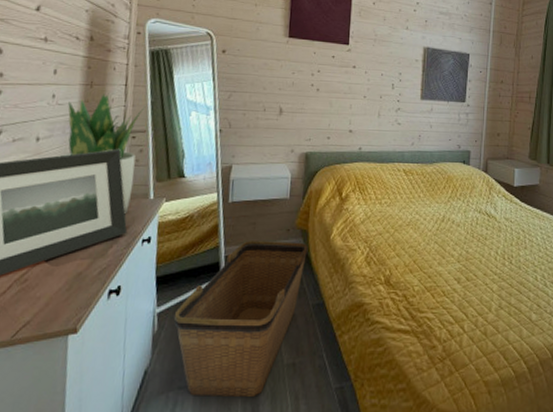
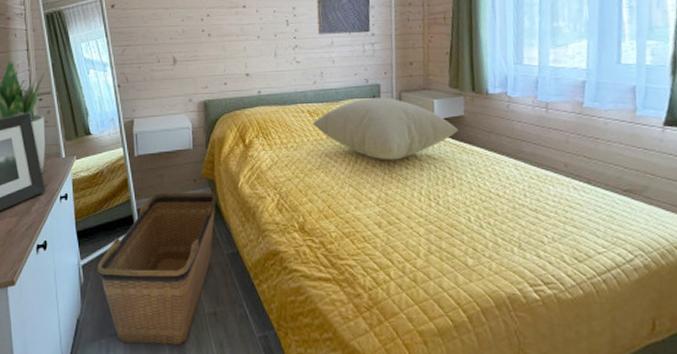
cushion: none [406,162,533,221] -> present [311,97,458,160]

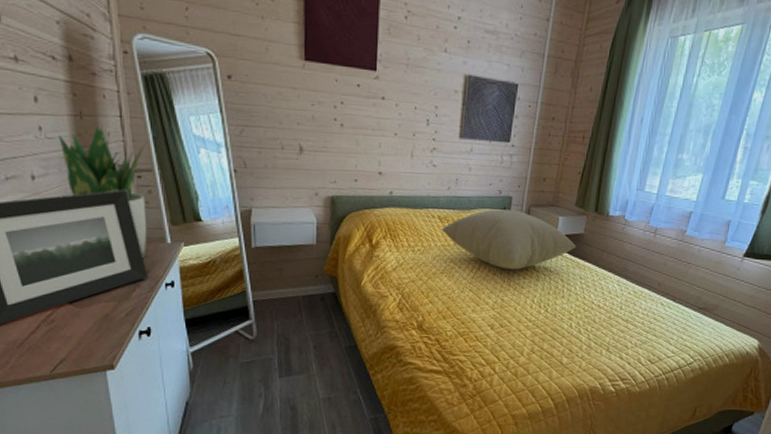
bicycle basket: present [97,192,217,344] -> none [208,286,339,425]

